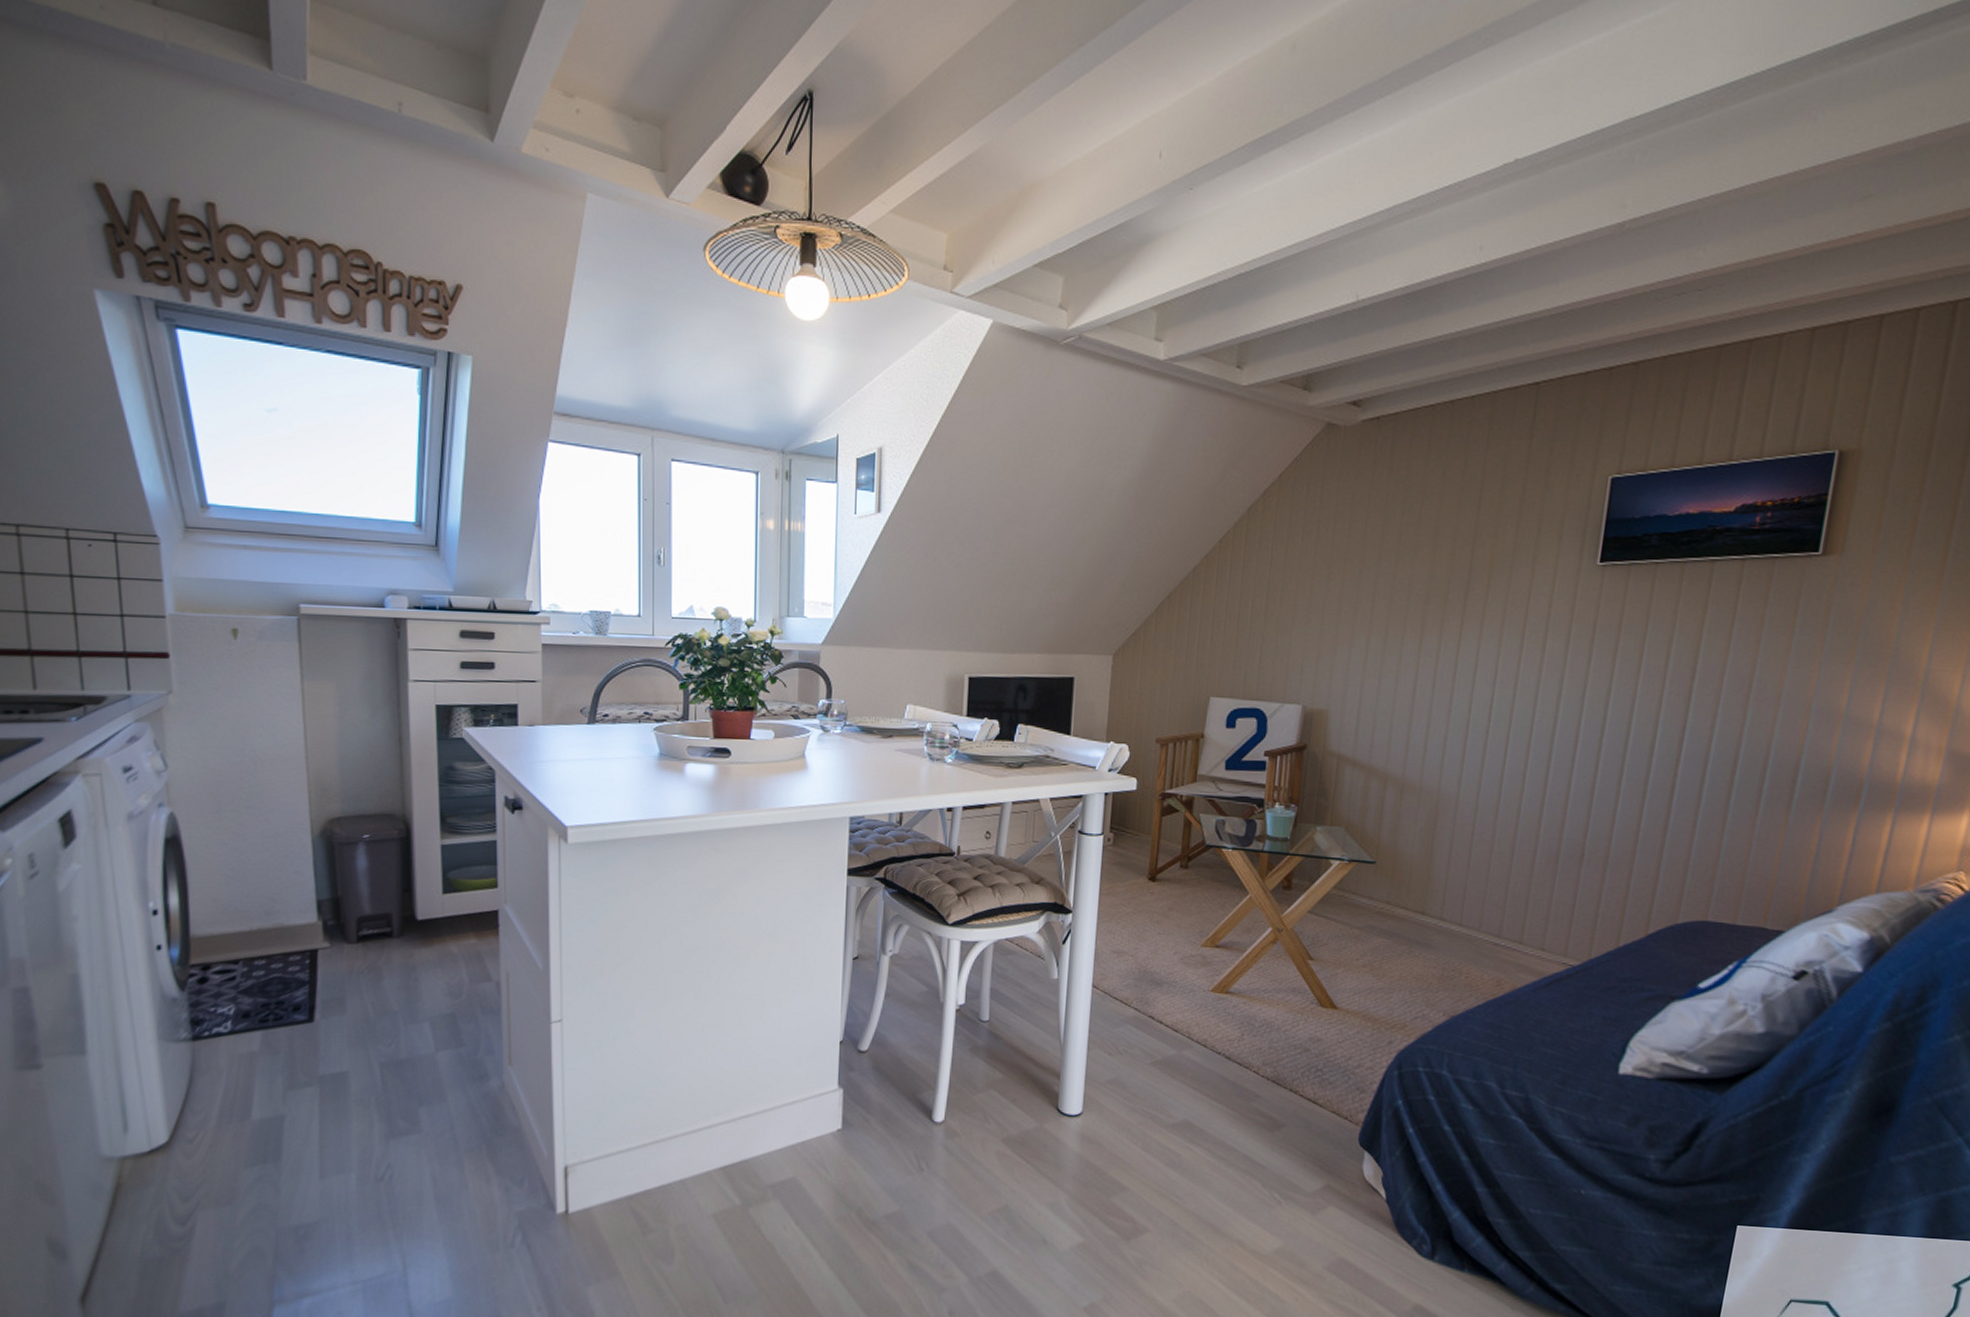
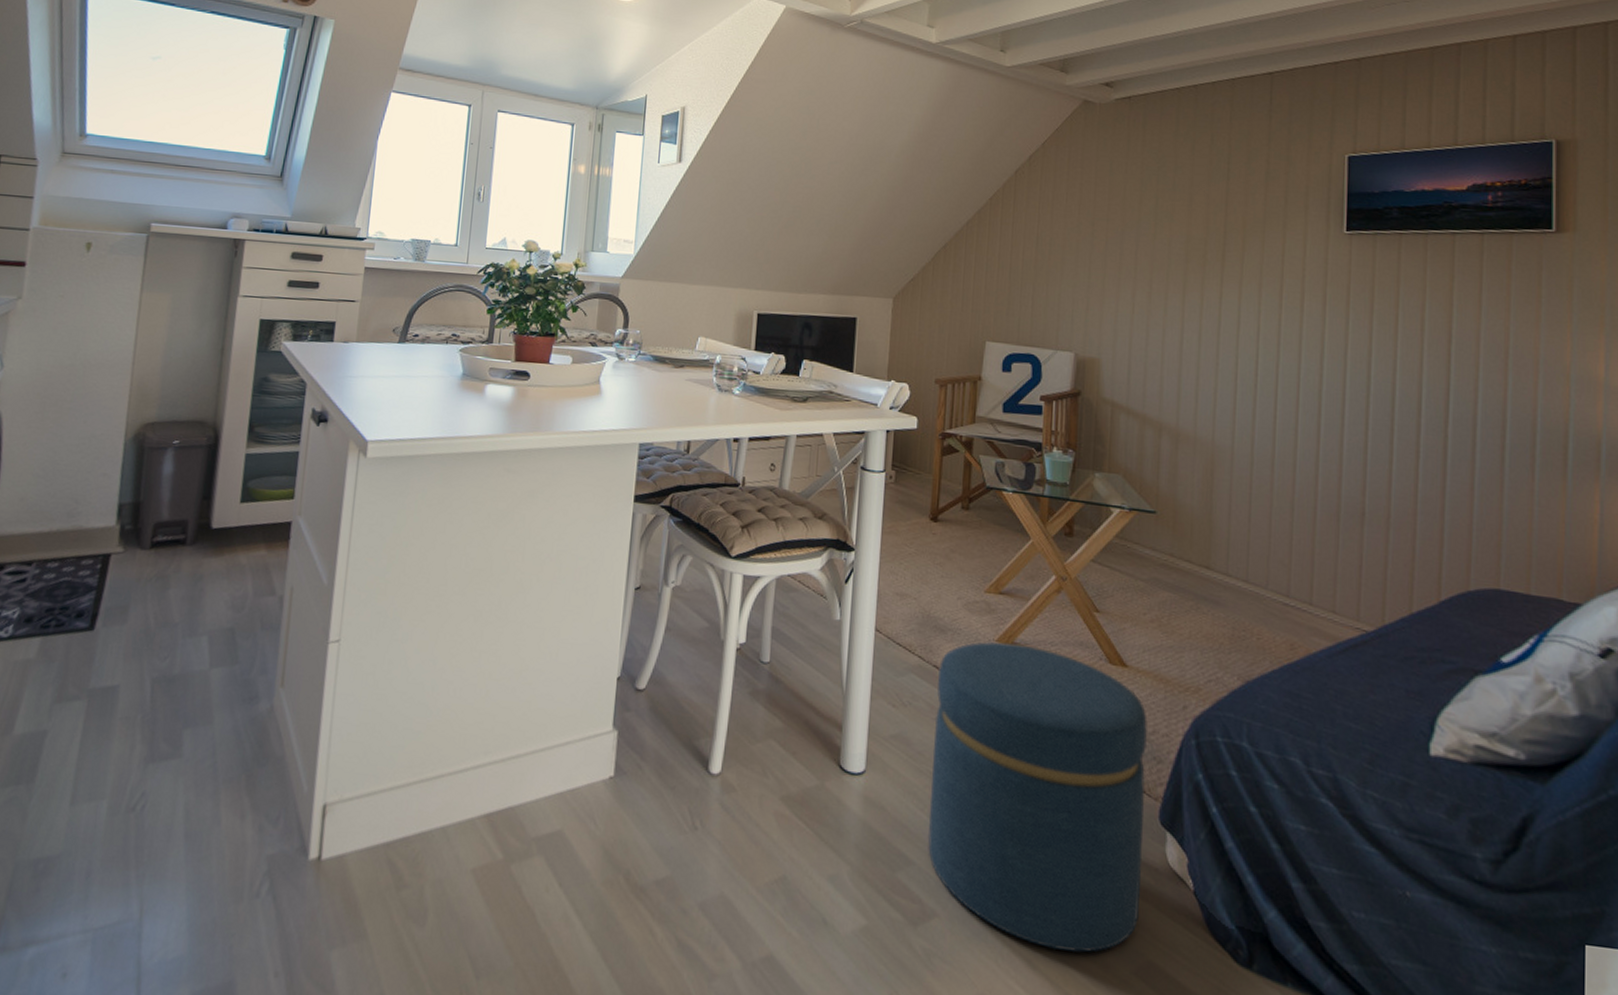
ottoman: none [1140,992,1354,1254] -> present [927,642,1147,953]

